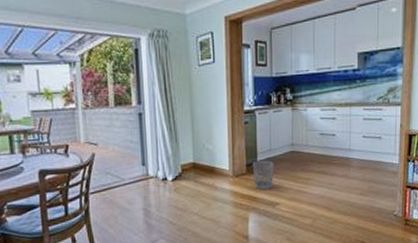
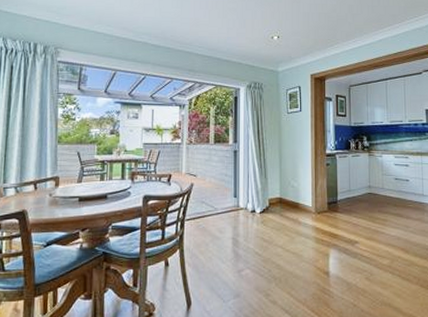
wastebasket: present [252,160,274,190] -> none [333,200,353,228]

